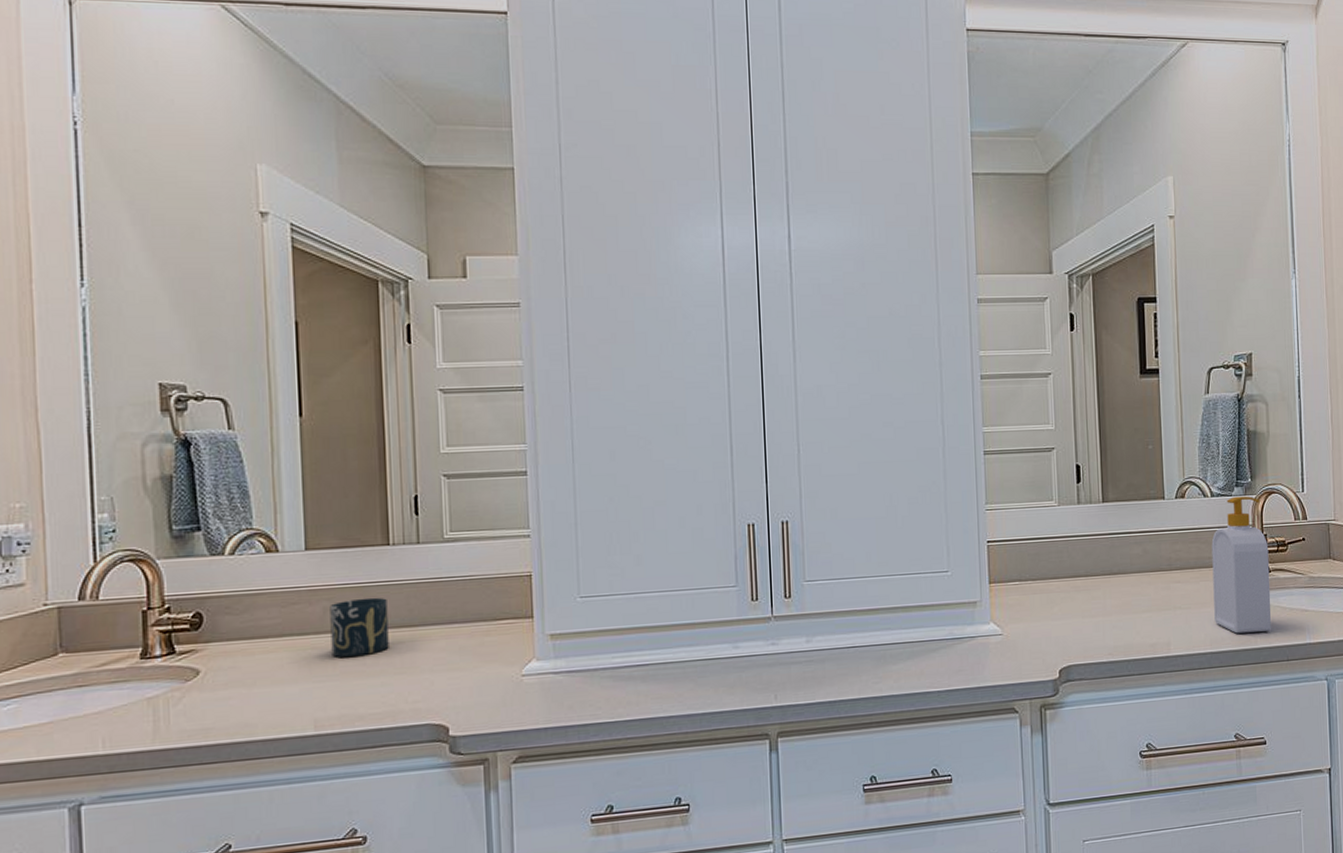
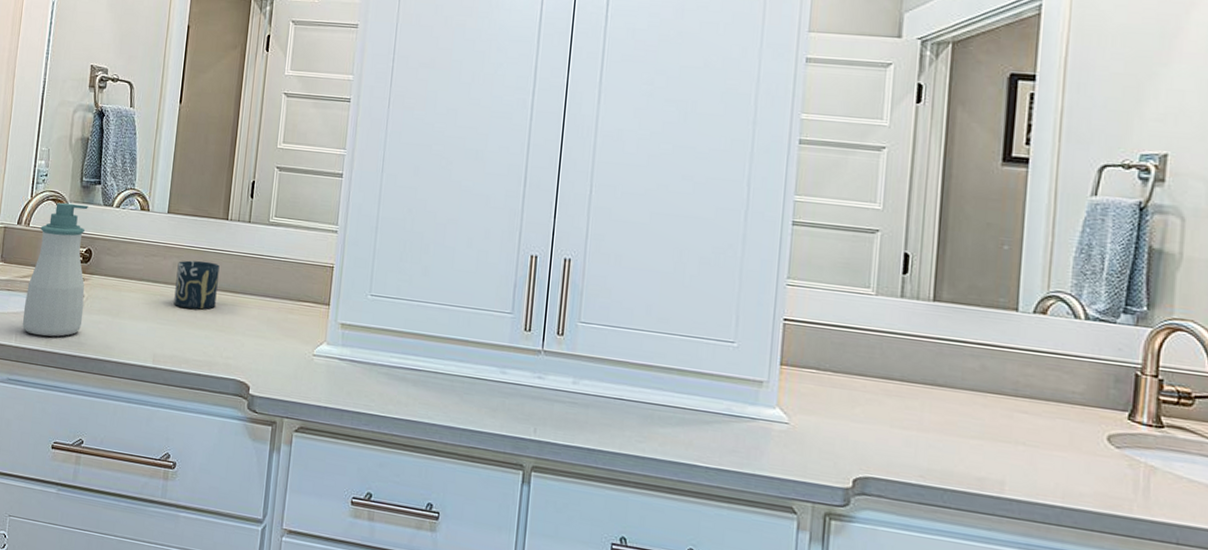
soap bottle: none [109,559,204,734] -> present [22,202,88,337]
soap bottle: present [1211,496,1272,634] -> none [1072,325,1165,501]

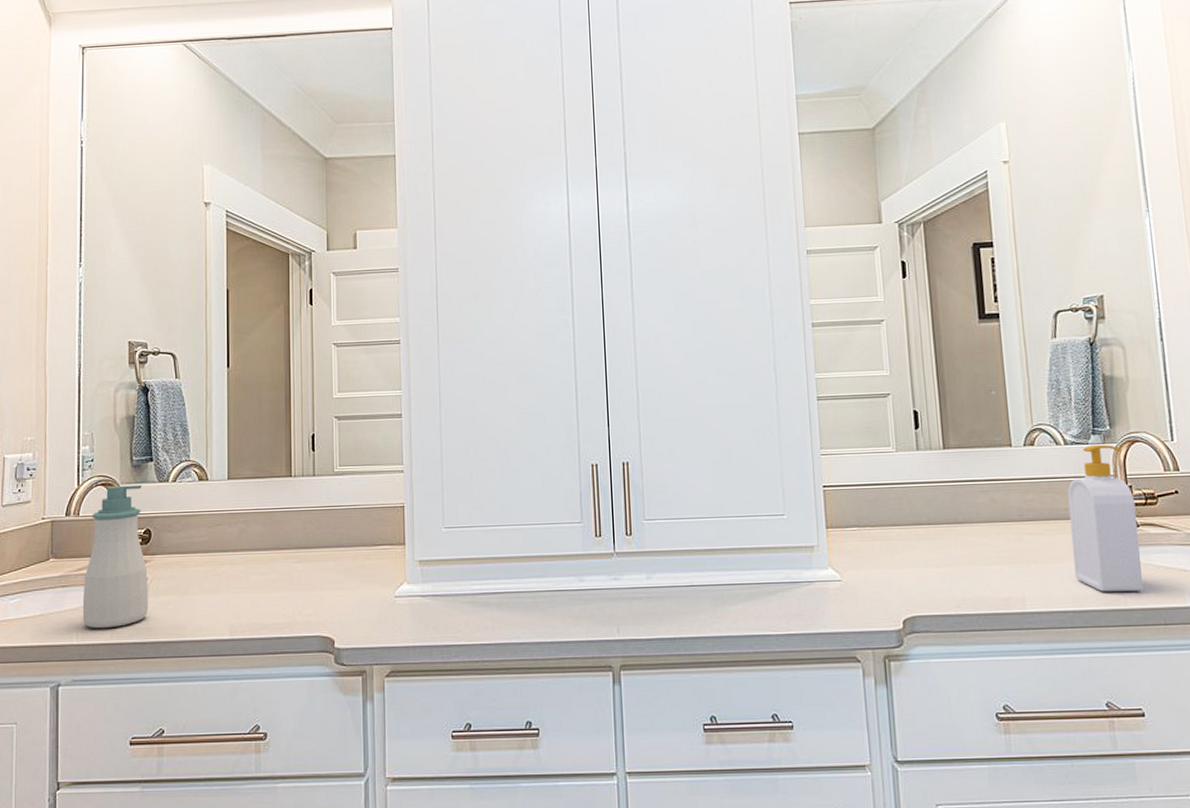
cup: present [173,260,220,310] -> none [245,521,289,572]
soap bottle: none [1072,325,1165,501] -> present [1067,444,1143,592]

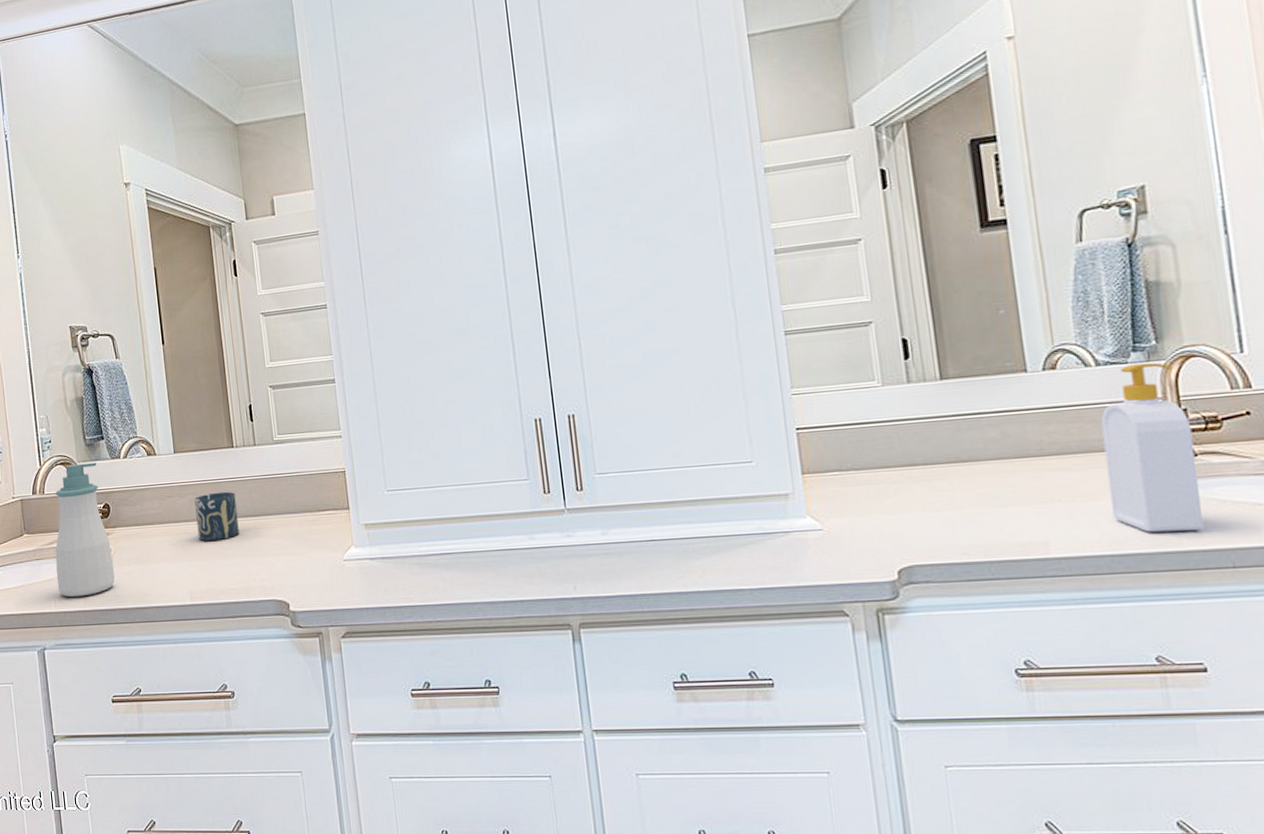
cup: none [245,521,289,572] -> present [194,491,239,541]

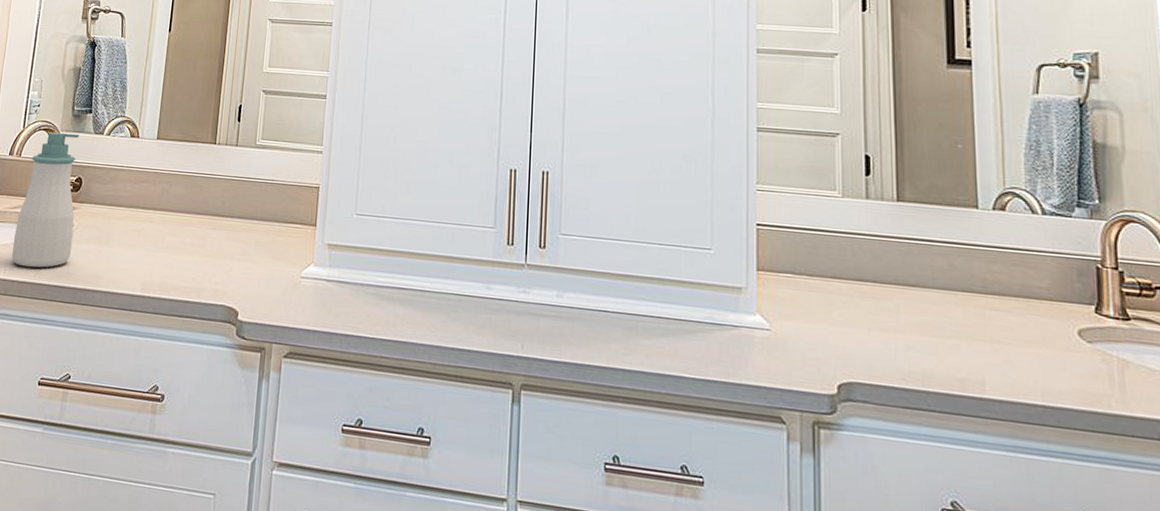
cup: present [194,491,239,541] -> none [162,185,208,235]
soap bottle: present [1101,362,1204,533] -> none [1043,218,1133,395]

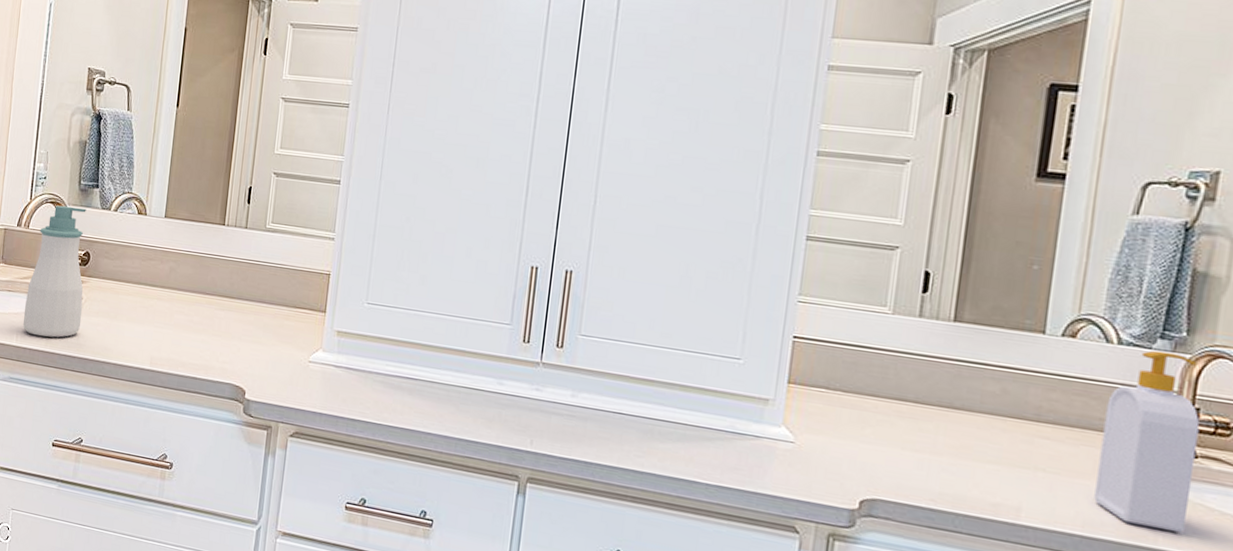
soap bottle: none [1043,218,1133,395] -> present [1094,350,1200,533]

